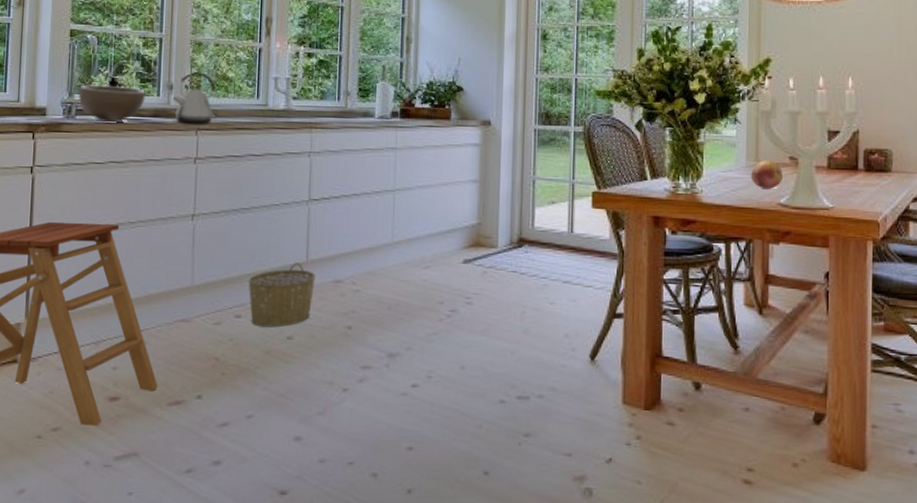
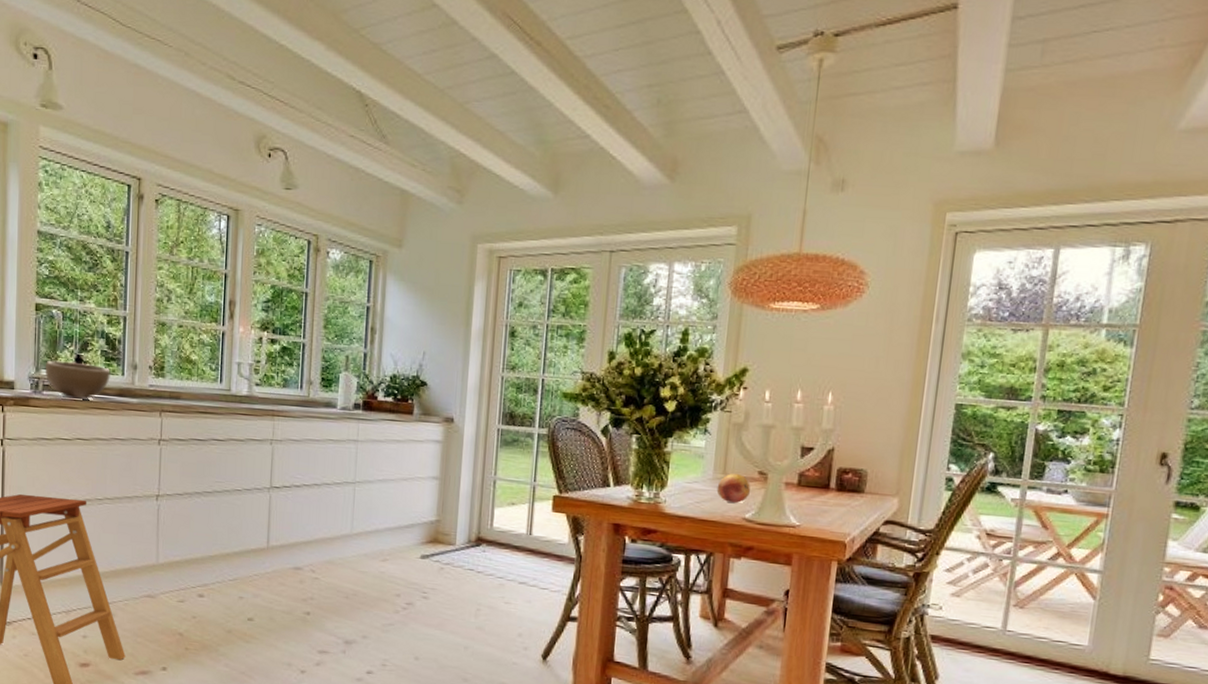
kettle: present [172,72,217,126] -> none [136,353,180,408]
basket: present [248,262,316,327] -> none [210,547,276,609]

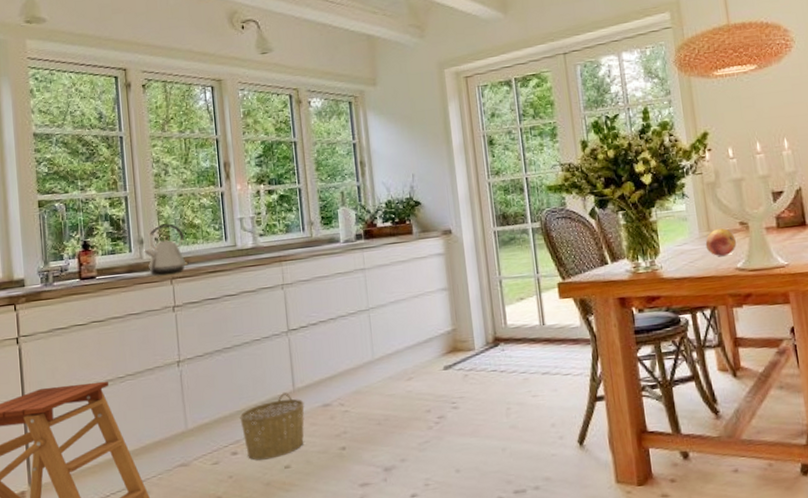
bowl: present [45,360,111,400] -> none [53,247,118,284]
kettle: none [136,353,180,408] -> present [144,223,189,277]
basket: none [210,547,276,609] -> present [239,392,305,460]

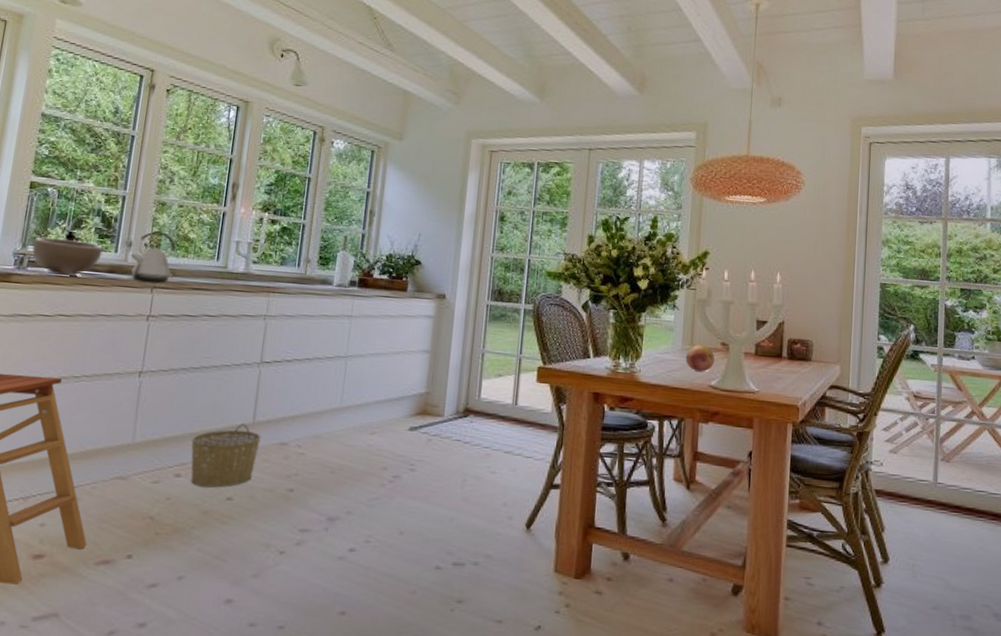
bowl: none [53,247,118,284] -> present [32,237,103,276]

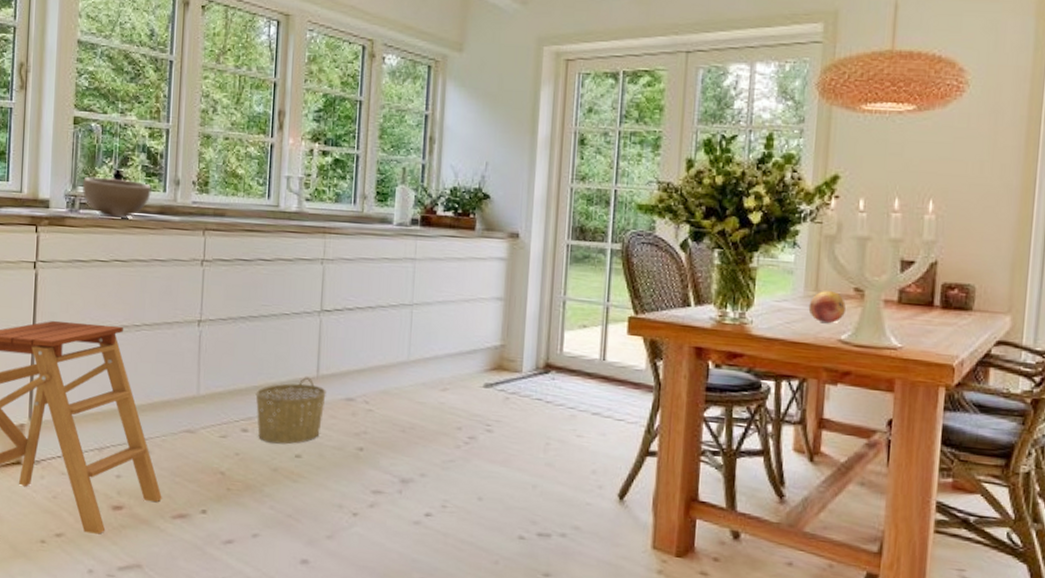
kettle: present [130,231,176,284] -> none [179,167,225,226]

